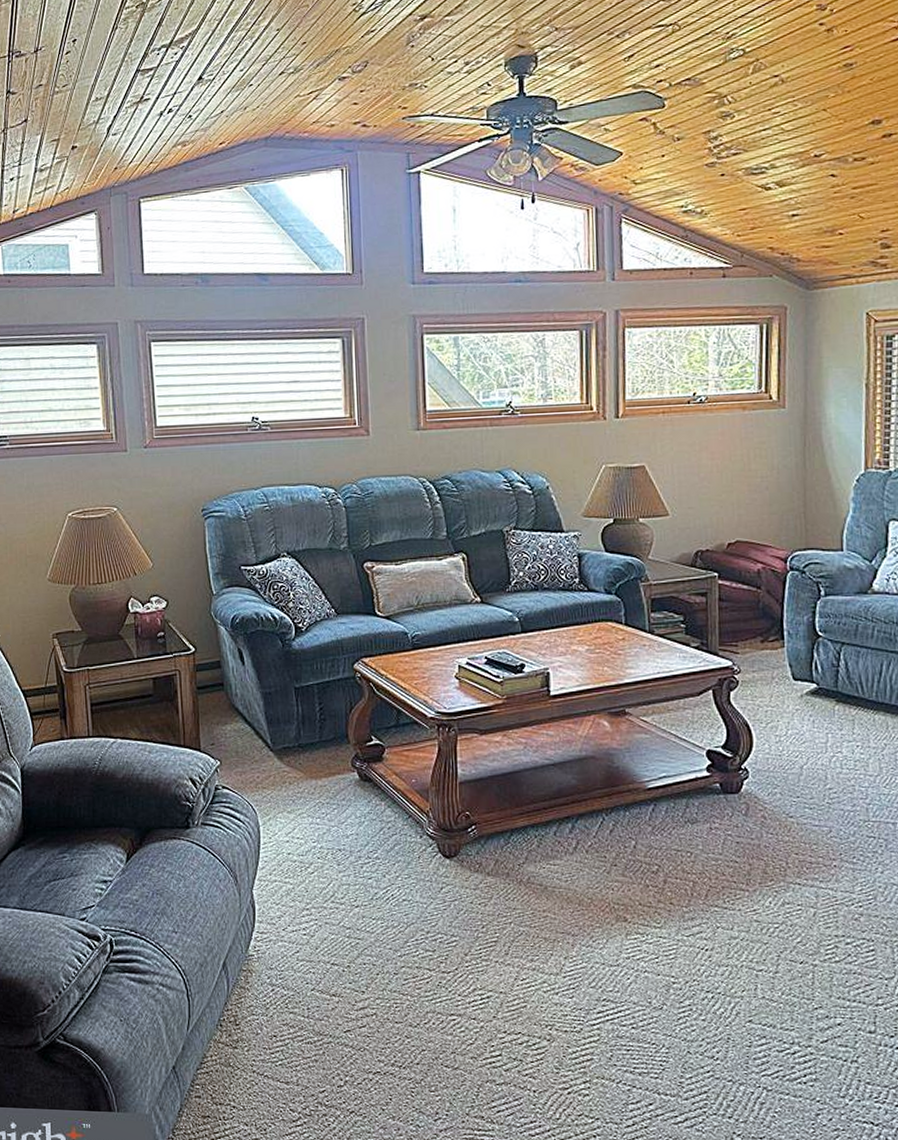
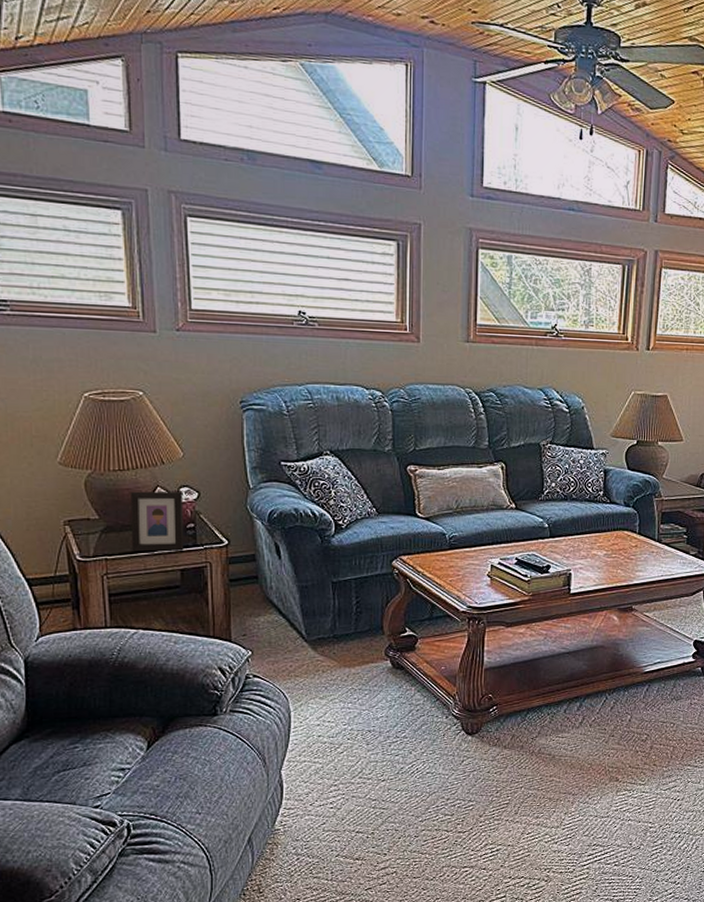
picture frame: none [108,600,156,662] -> present [130,491,184,552]

